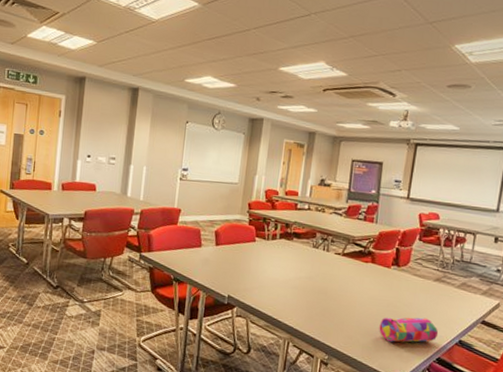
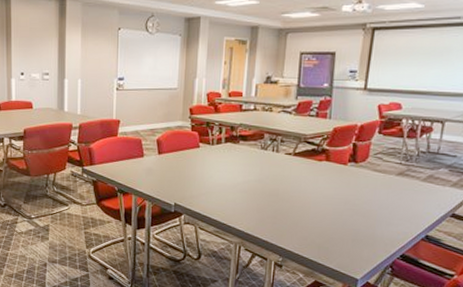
pencil case: present [379,317,439,342] -> none [336,214,403,241]

